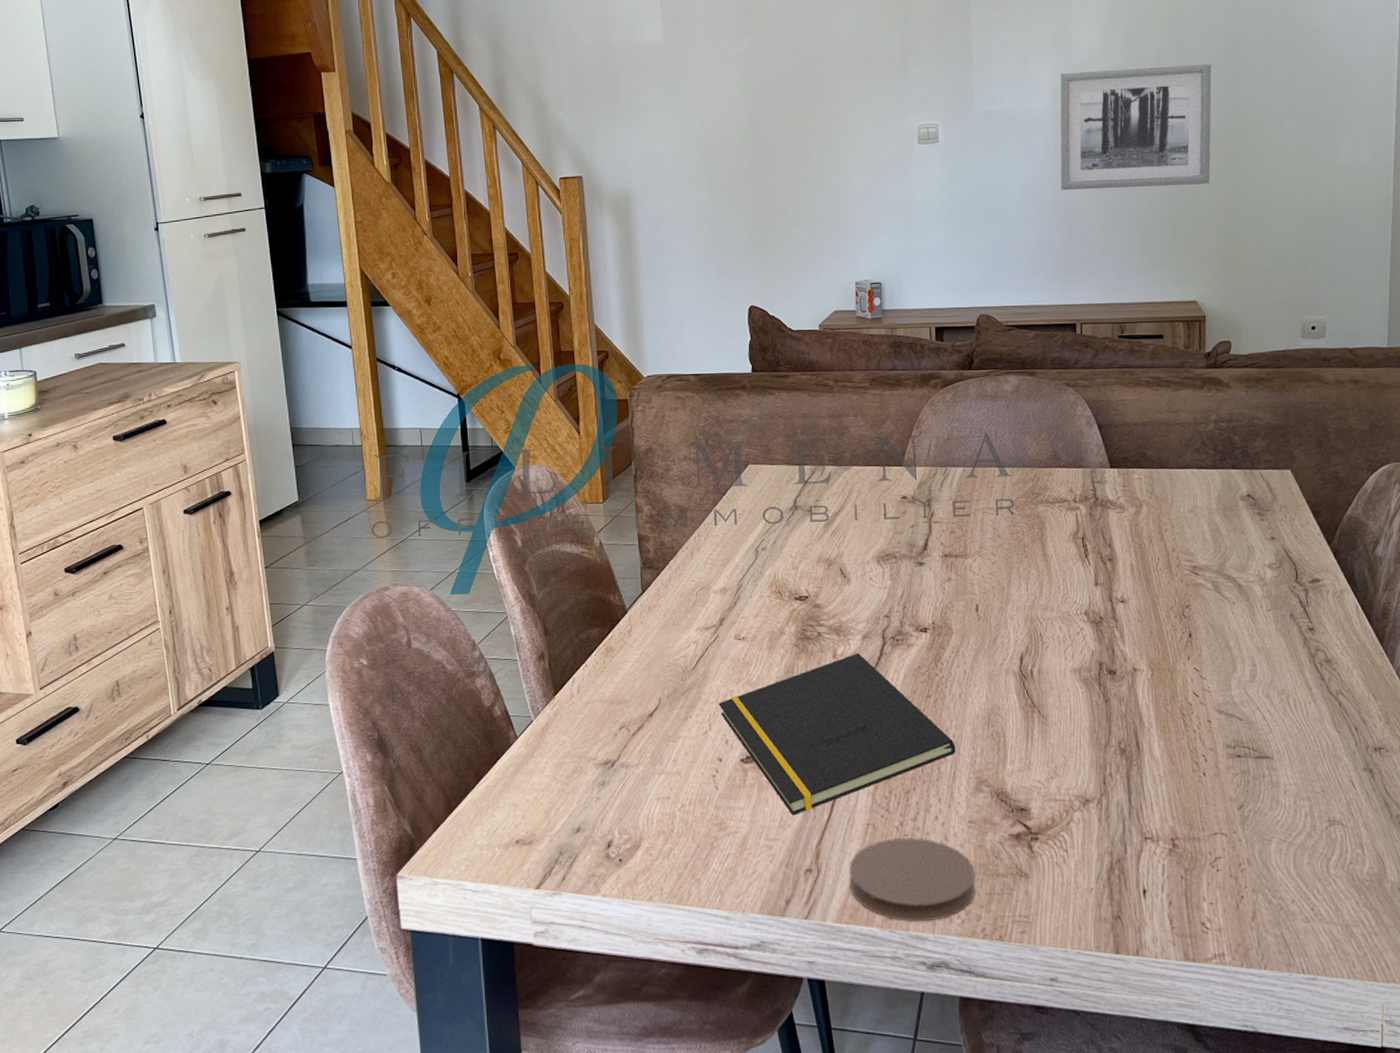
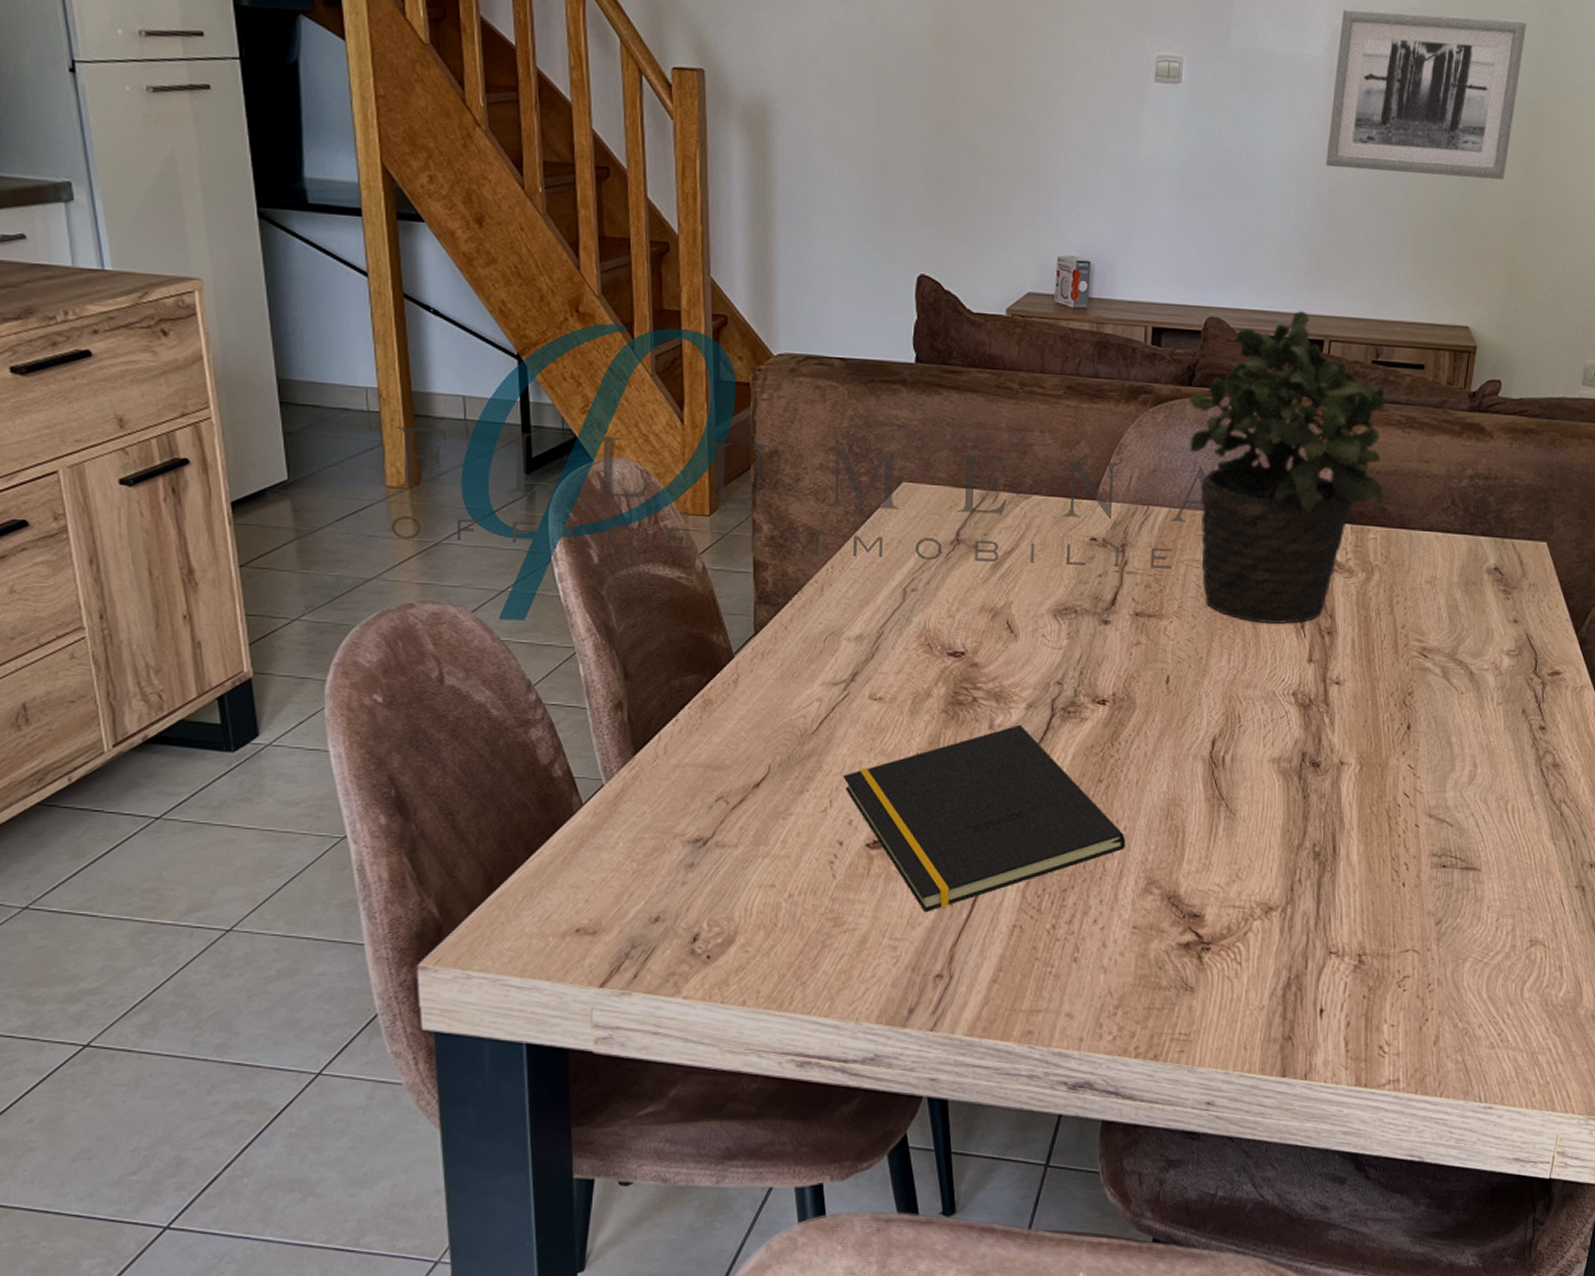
coaster: present [849,837,976,922] -> none [986,941,1134,1037]
potted plant: none [971,303,1142,556] -> present [1188,311,1386,624]

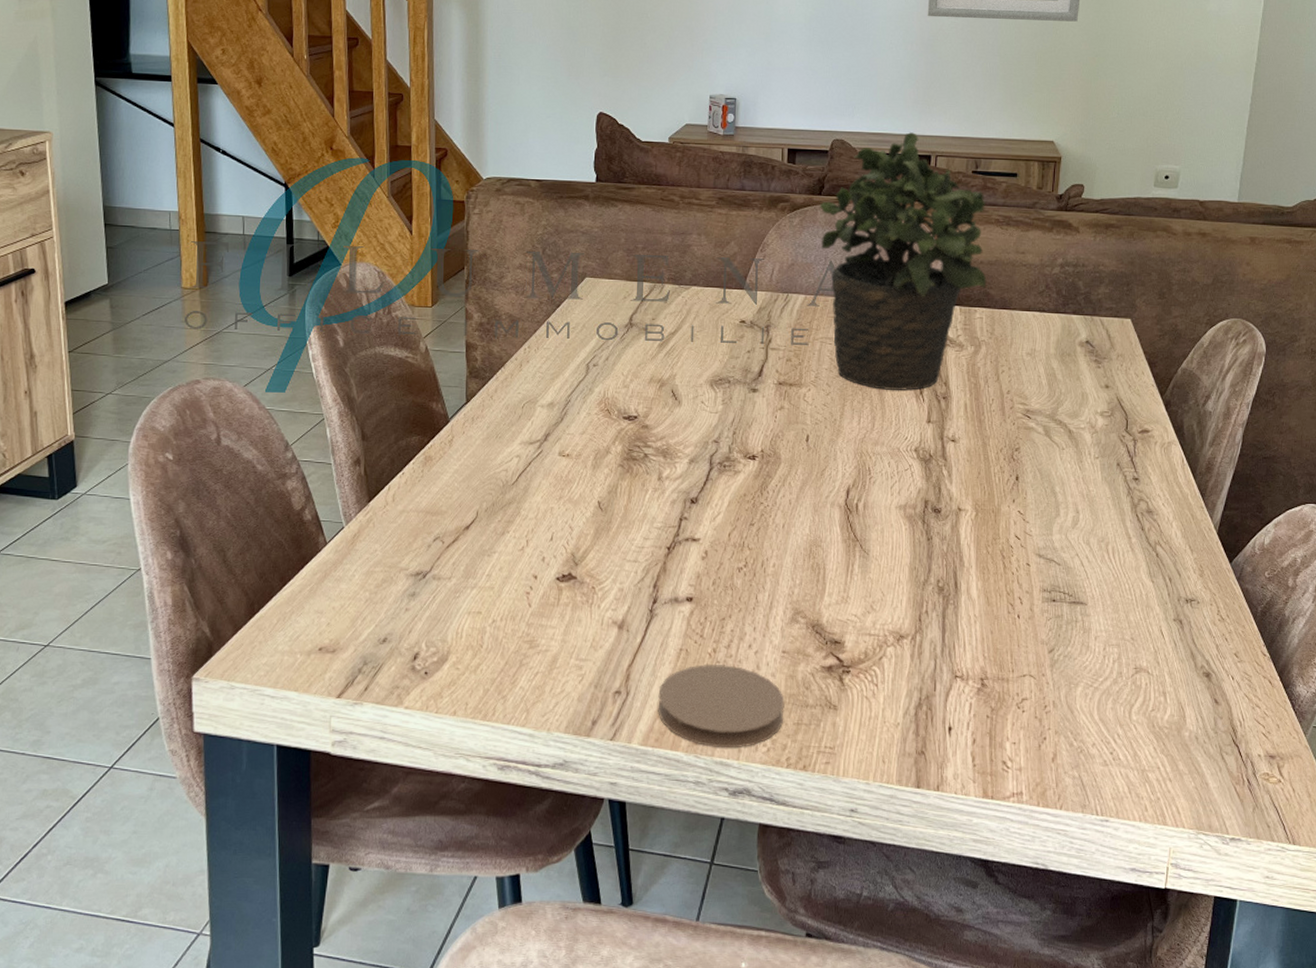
notepad: present [843,724,1126,913] -> none [537,476,775,637]
coaster: none [986,941,1134,1037] -> present [658,663,785,748]

